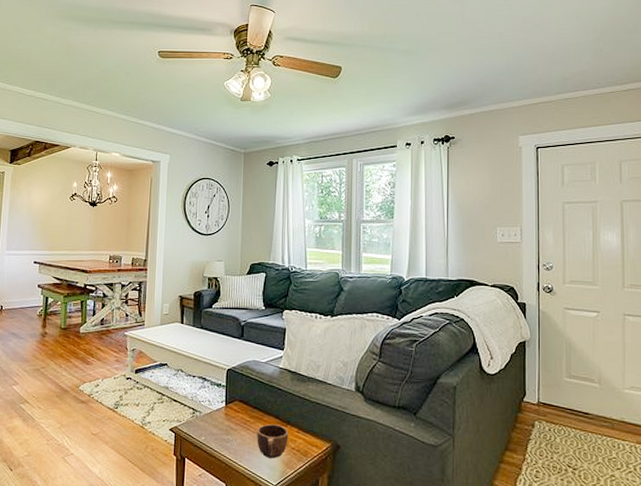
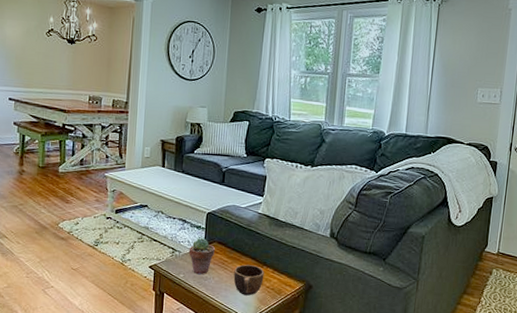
potted succulent: none [209,397,236,437] -> present [188,238,215,275]

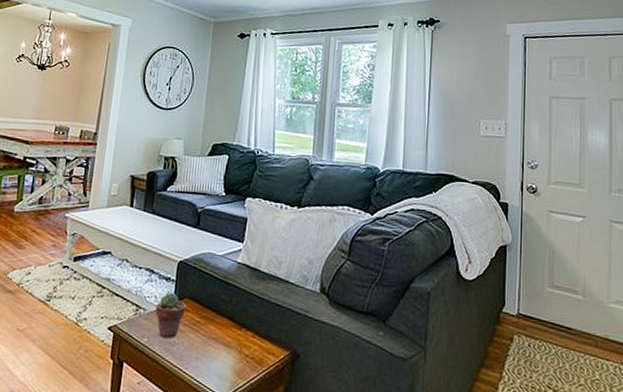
mug: present [233,264,264,296] -> none [206,326,243,367]

